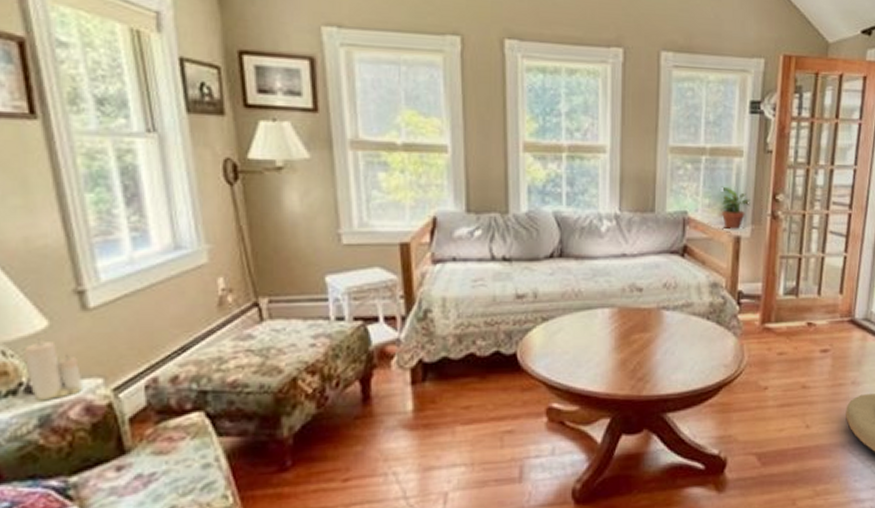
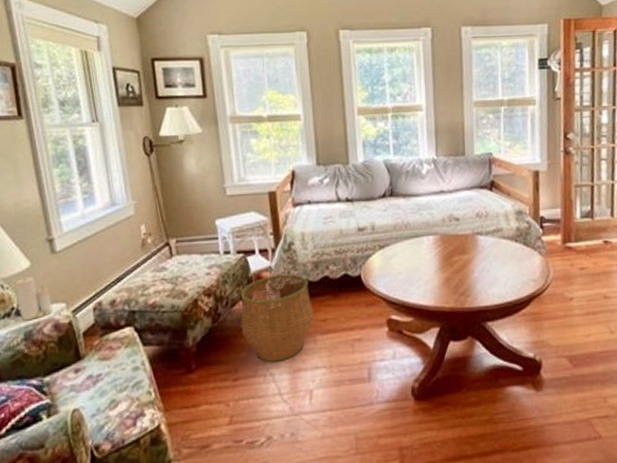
basket: none [355,349,454,460] -> present [240,274,314,363]
potted plant: present [721,188,750,230] -> none [520,131,545,166]

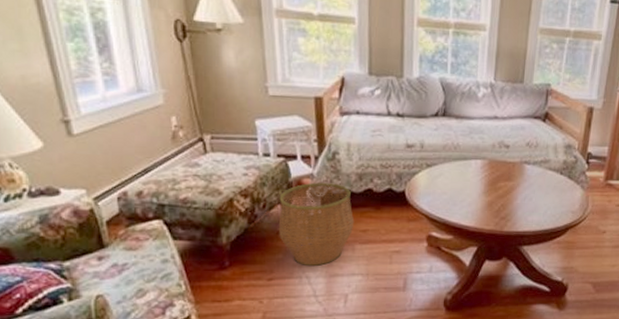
candle: present [14,275,52,321] -> none [25,156,70,204]

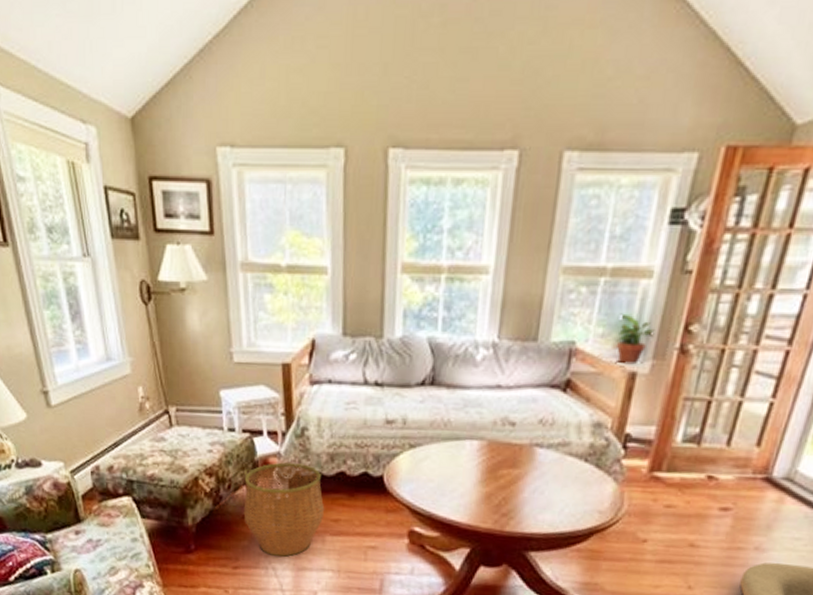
potted plant: none [579,66,604,102] -> present [616,315,655,365]

